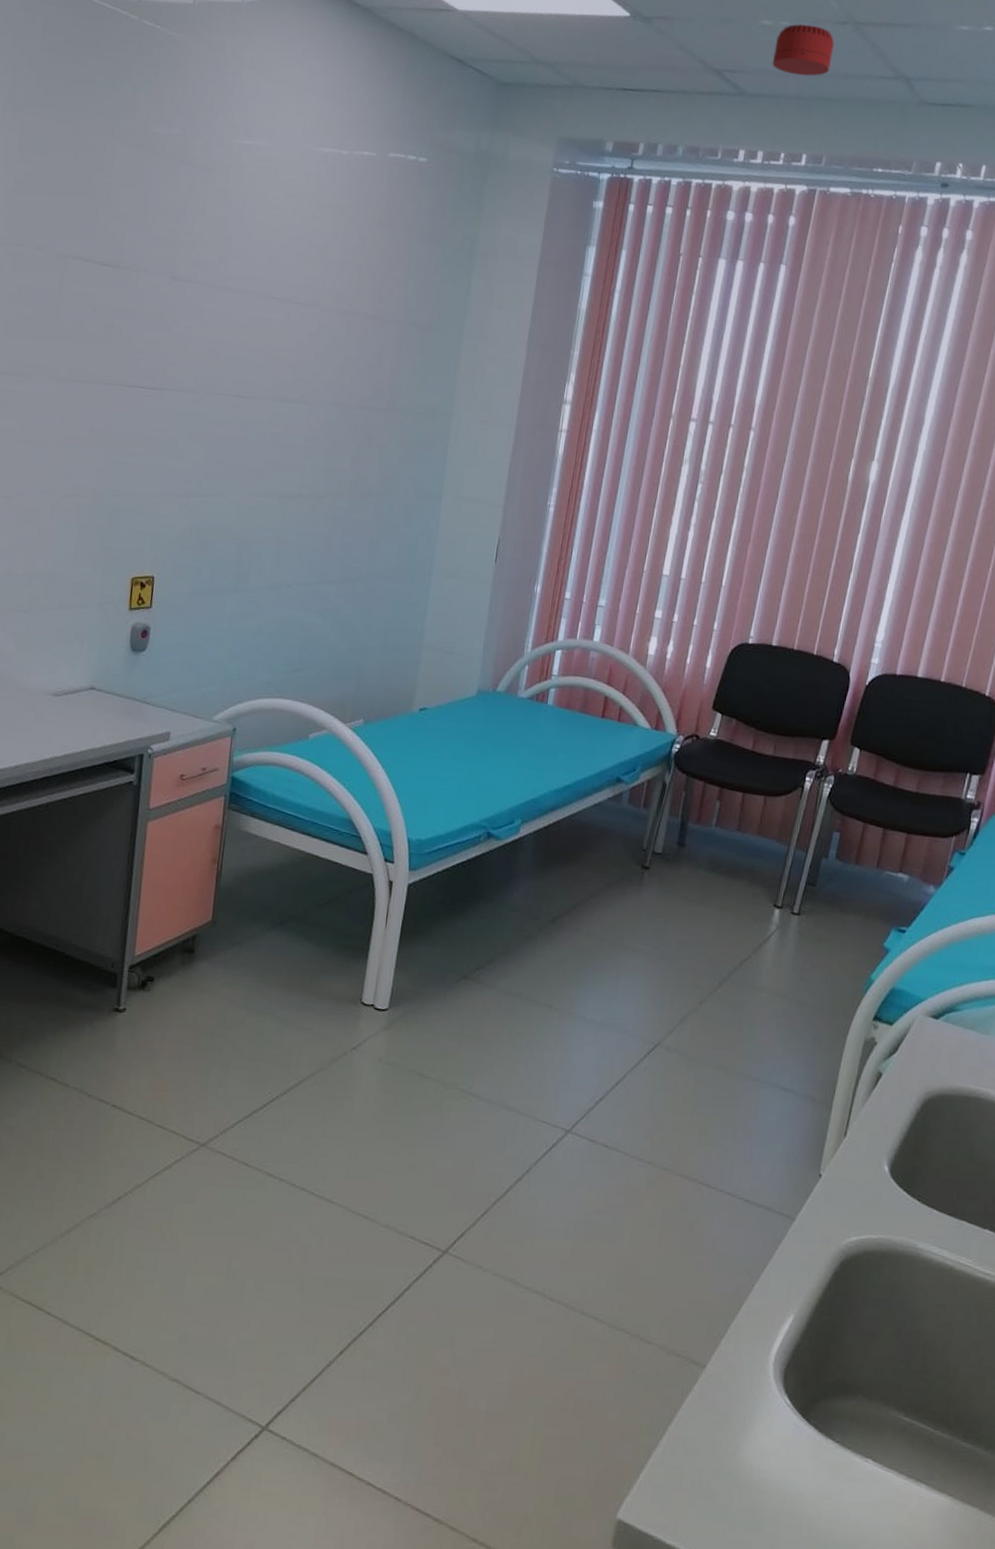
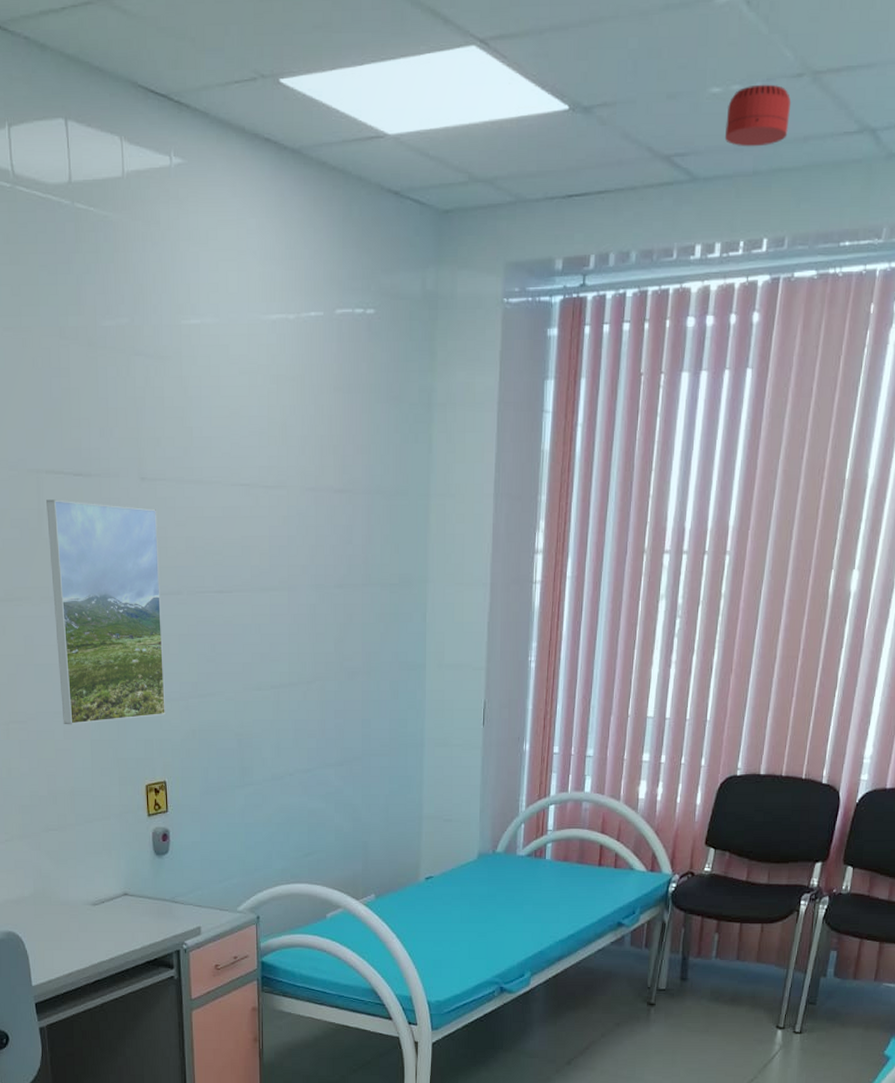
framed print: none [51,283,183,510] -> present [46,499,166,725]

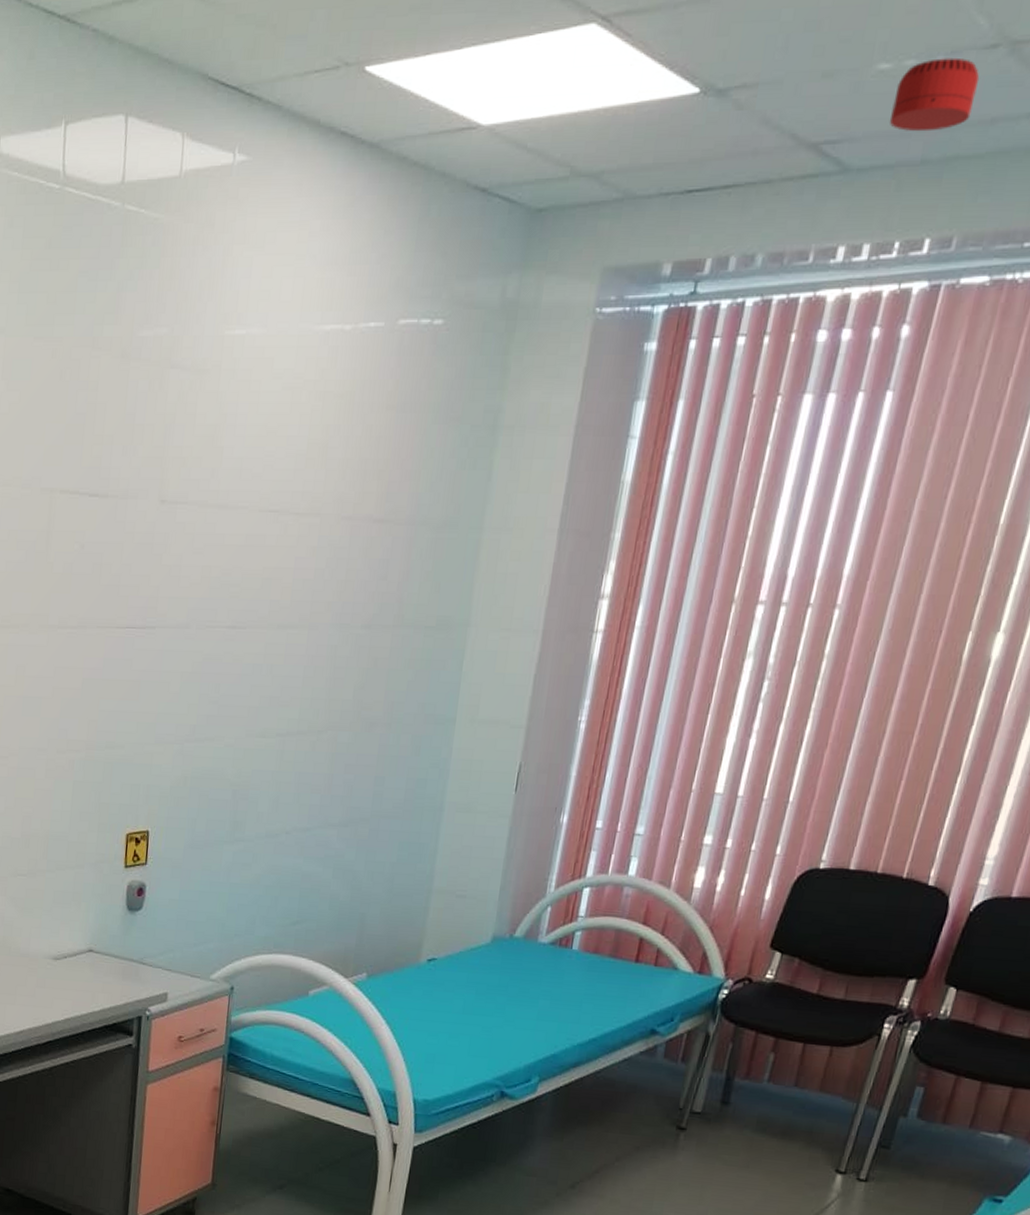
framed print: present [46,499,166,725] -> none [46,521,174,764]

